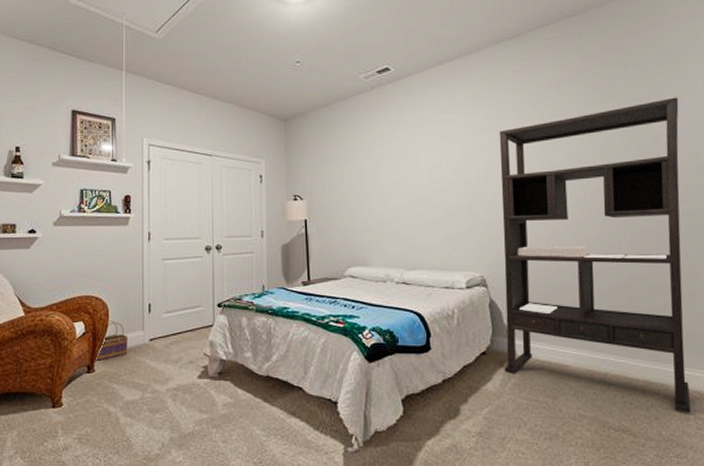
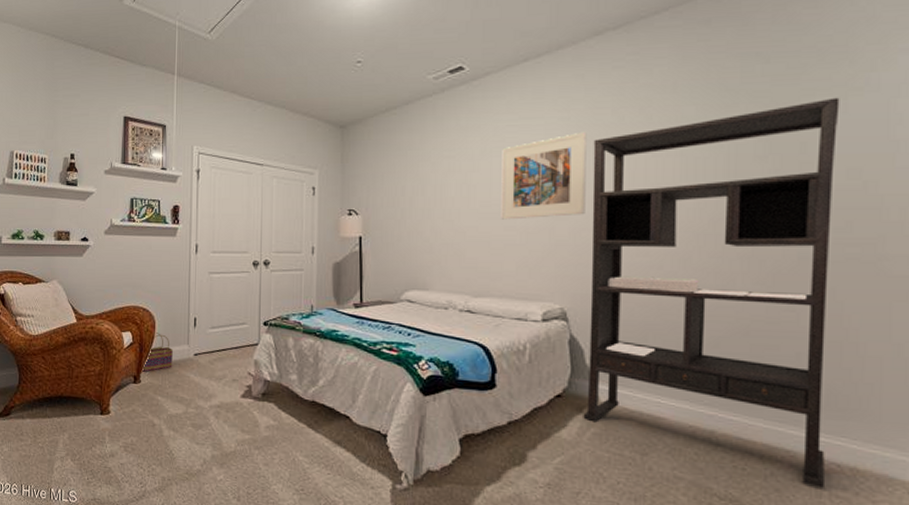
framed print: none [425,124,496,201] -> present [501,131,587,220]

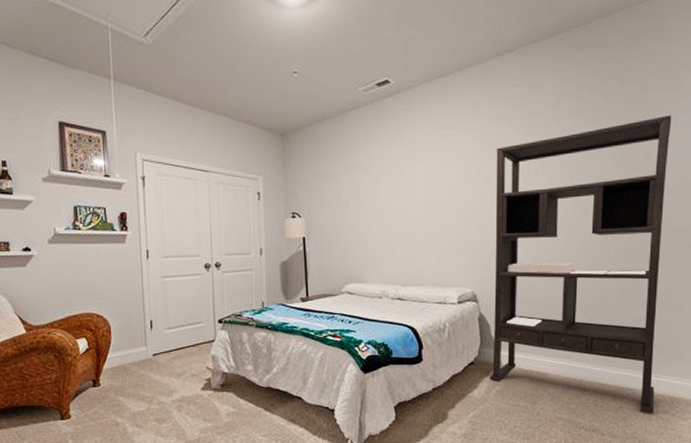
basket: present [141,332,173,372] -> none [100,337,132,375]
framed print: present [501,131,587,220] -> none [423,141,491,218]

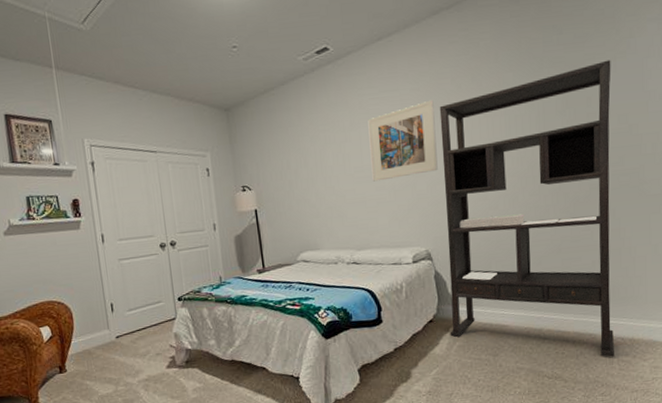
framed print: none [423,141,491,218] -> present [368,100,438,182]

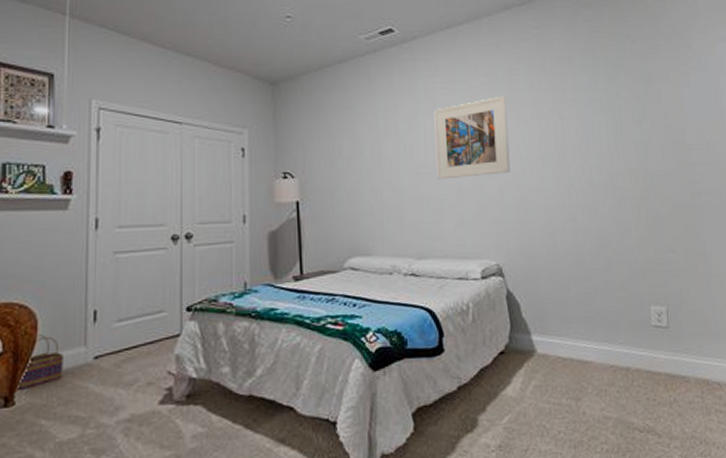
basket: none [65,322,96,361] -> present [16,335,63,390]
shelving unit: present [439,59,614,357] -> none [512,74,711,406]

